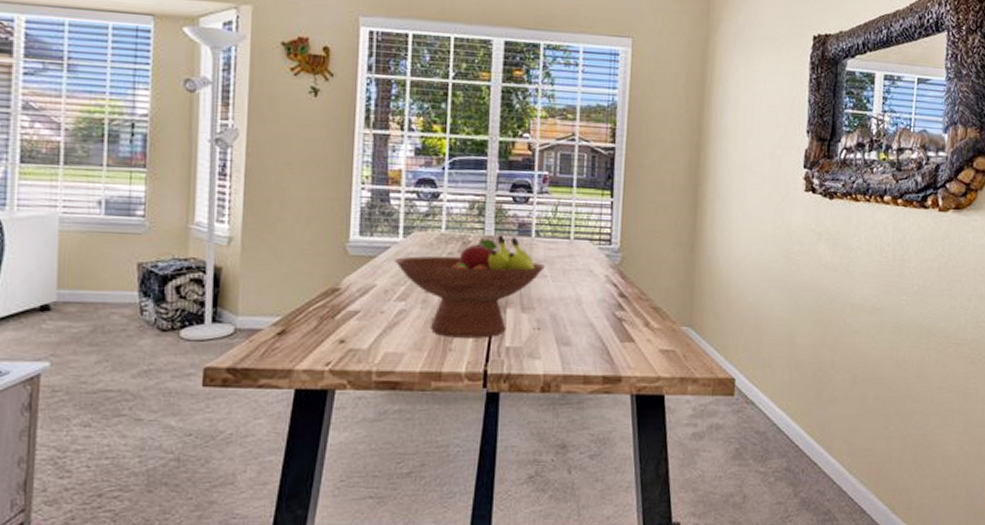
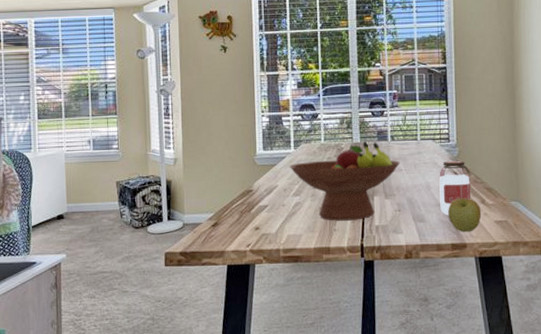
jar: none [592,269,635,339] -> present [439,160,471,215]
apple: none [601,318,644,362] -> present [448,198,482,232]

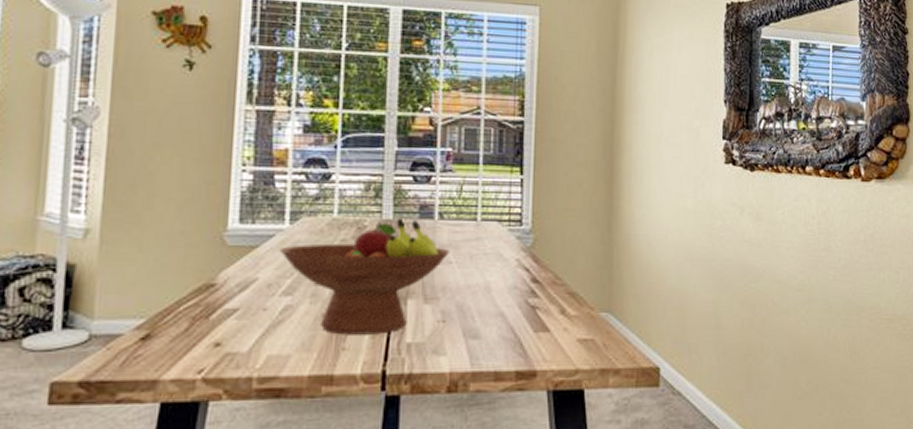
jar: present [439,160,471,215] -> none [503,252,549,330]
apple: present [448,198,482,232] -> none [513,305,560,355]

